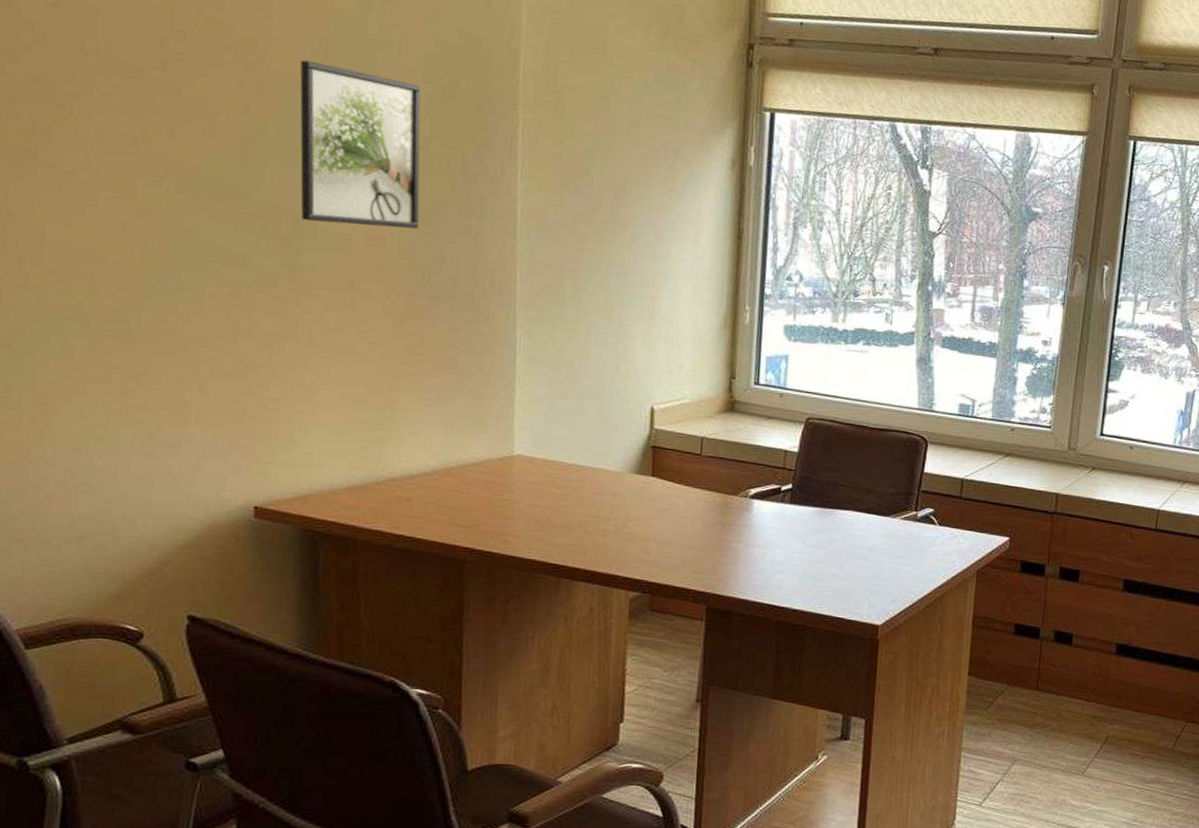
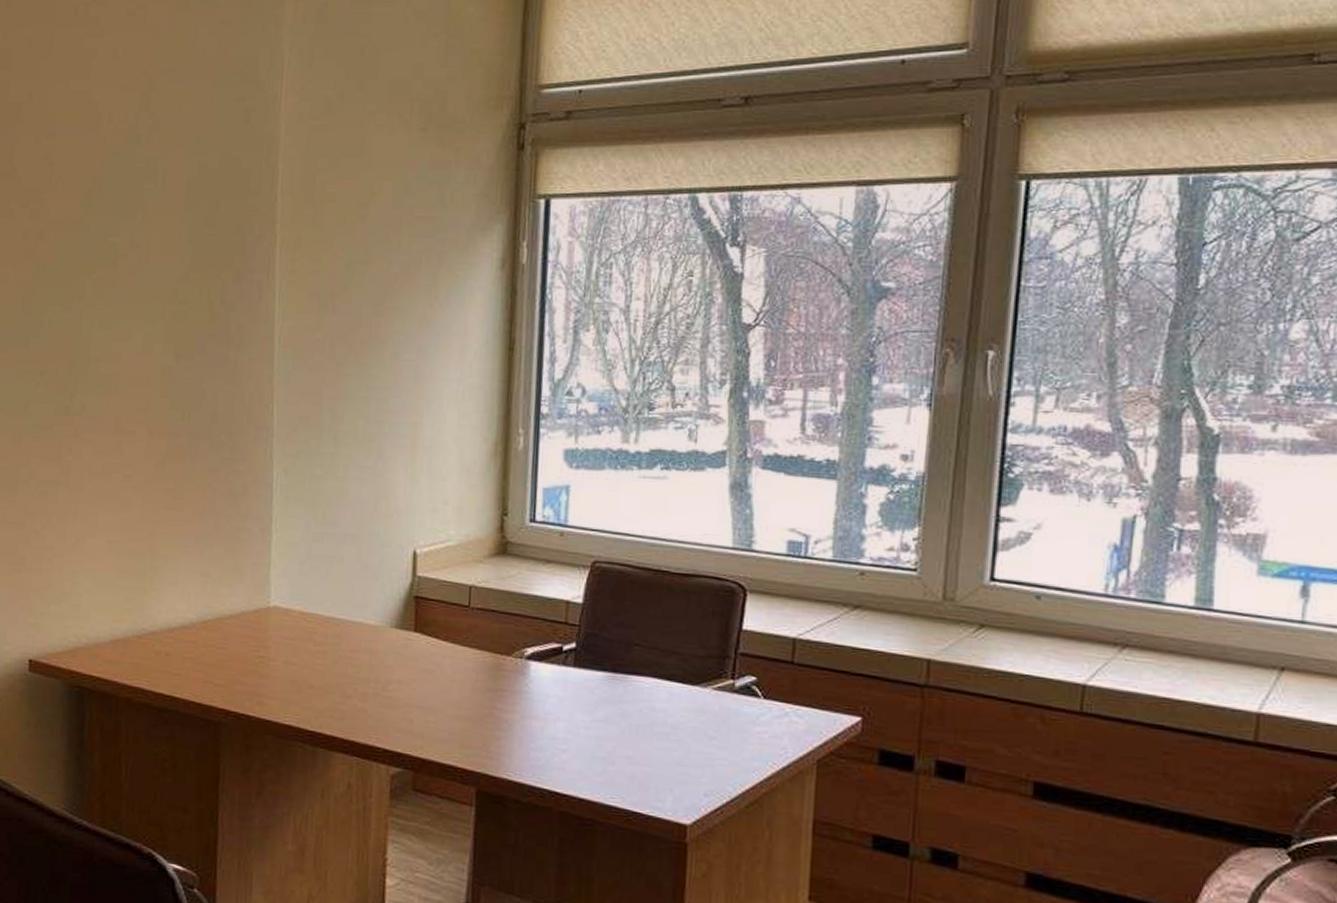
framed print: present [300,60,421,229] -> none [74,201,183,365]

